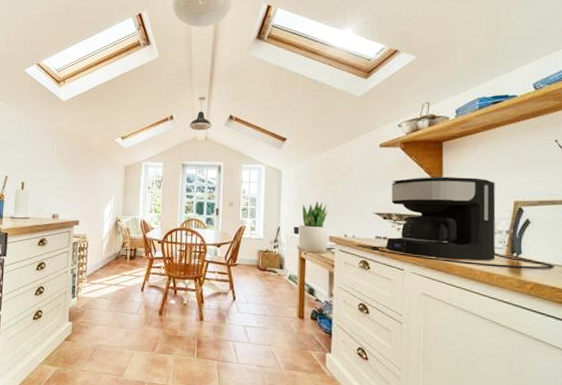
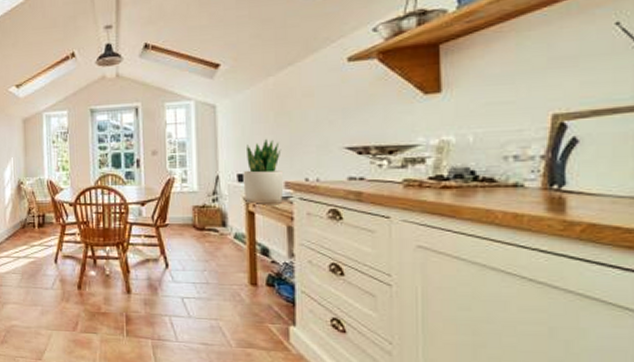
coffee maker: present [371,176,554,270] -> none [343,87,619,206]

